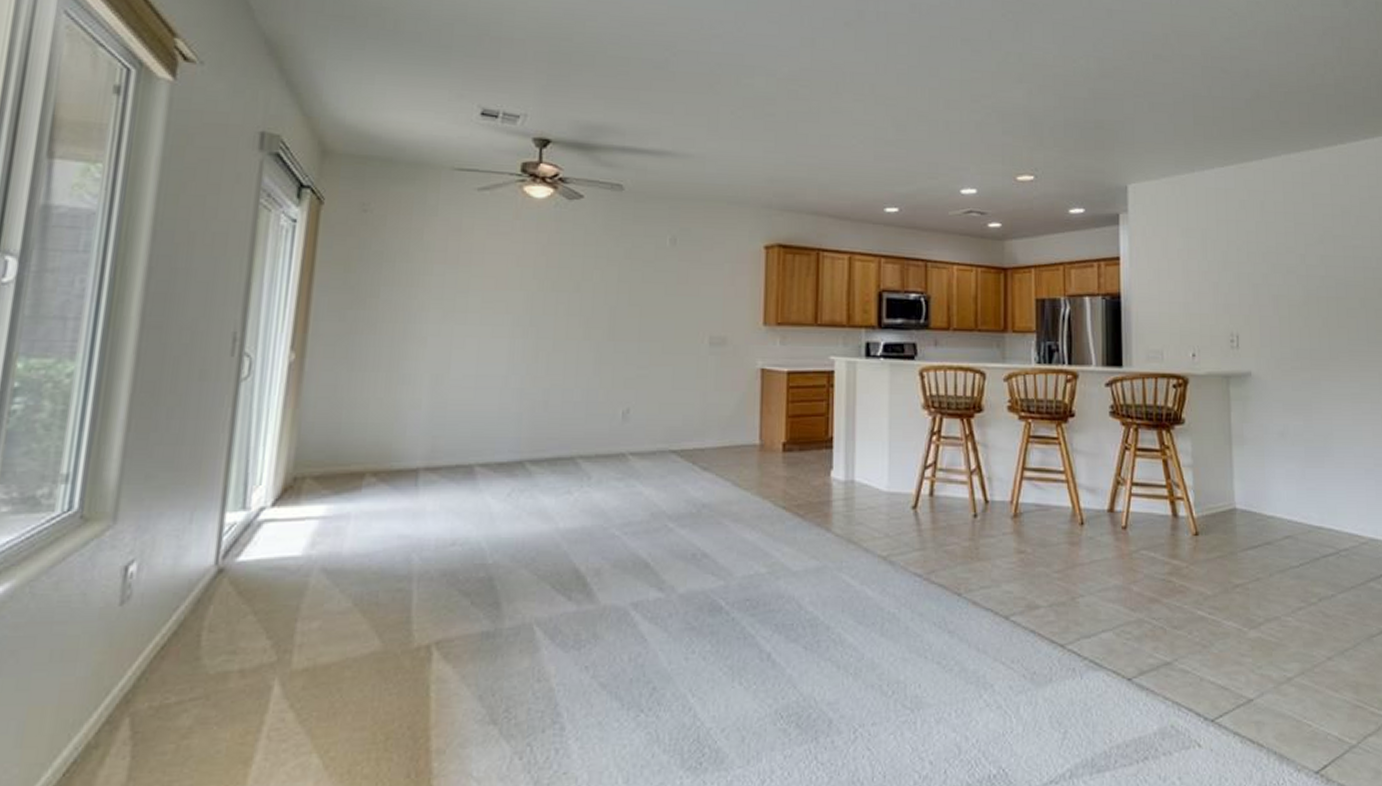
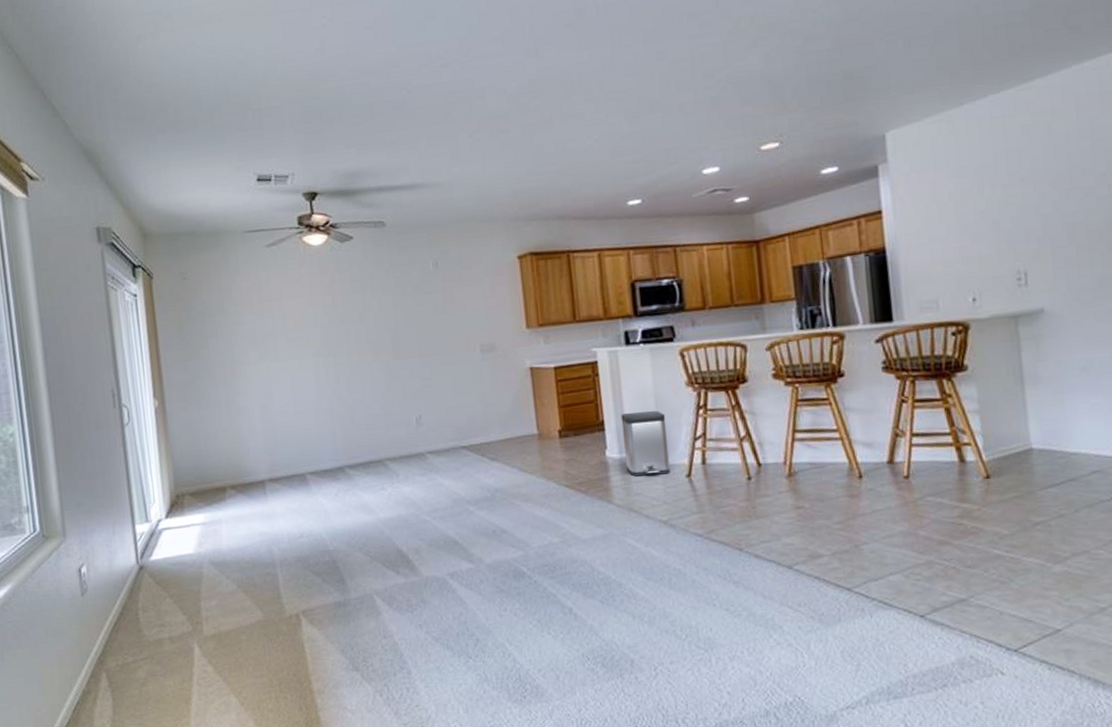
pedal bin: none [850,431,898,503] -> present [620,410,670,477]

